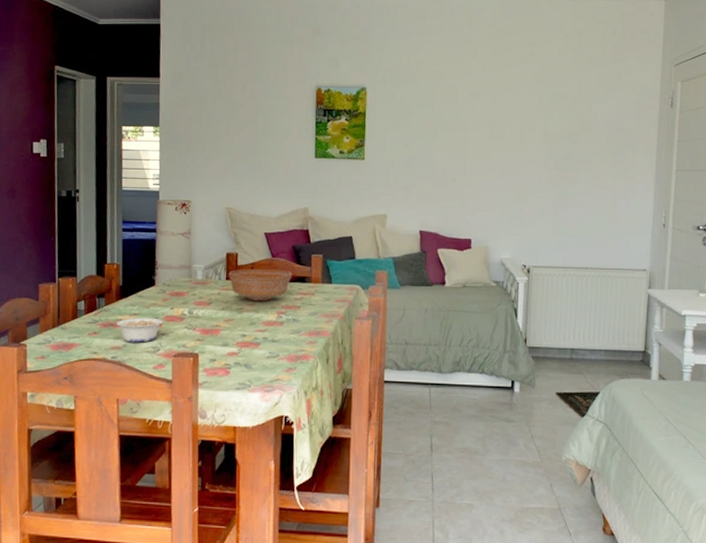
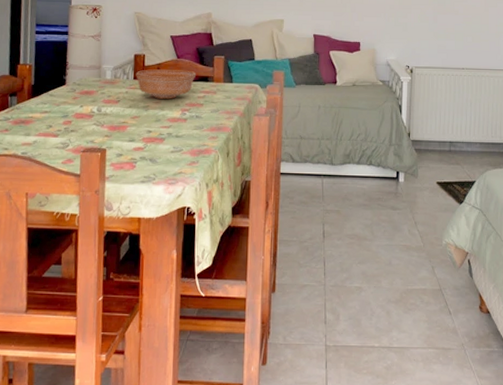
legume: present [111,317,163,343] -> none [22,115,73,139]

